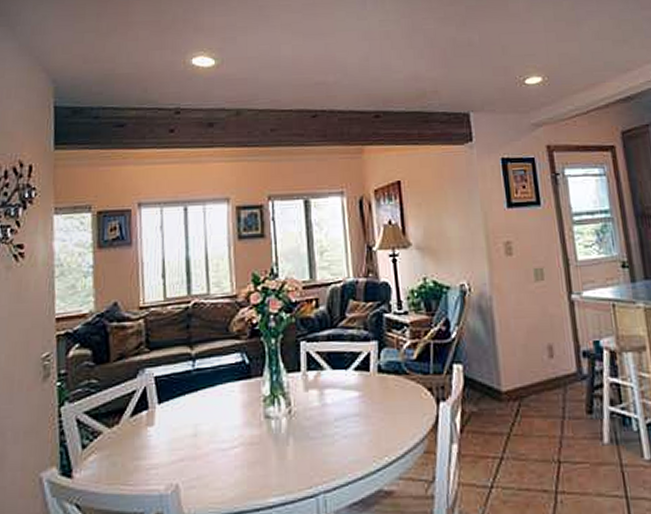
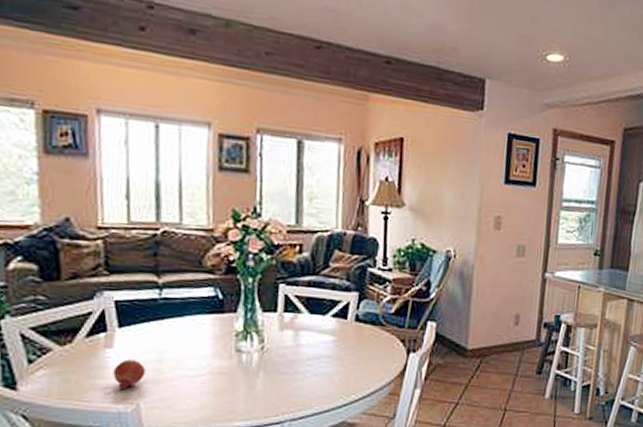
fruit: none [154,436,183,470] -> present [113,359,145,390]

